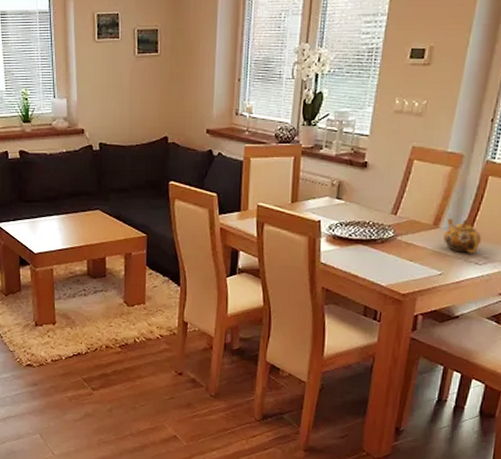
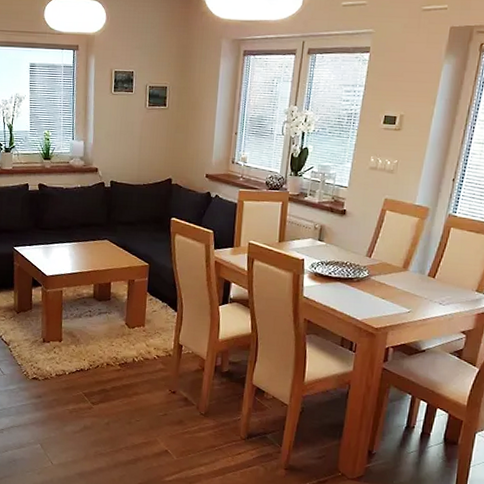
teapot: present [443,219,482,253] -> none [411,263,445,294]

